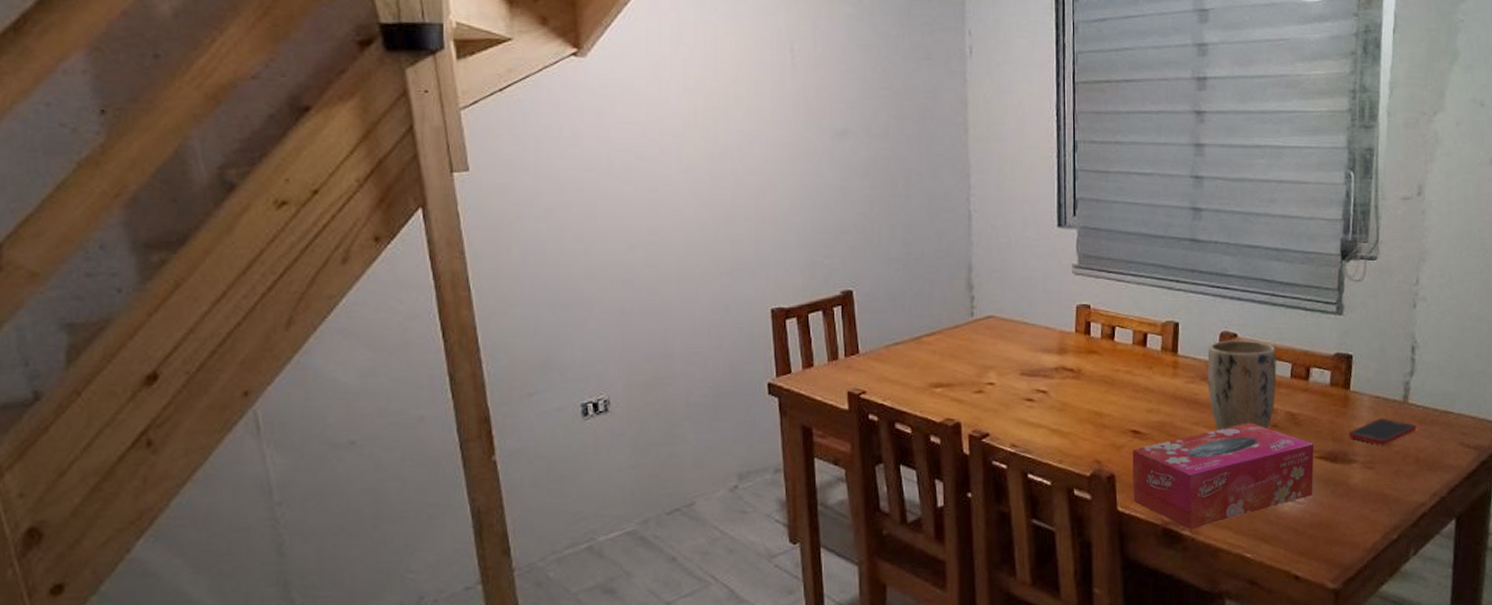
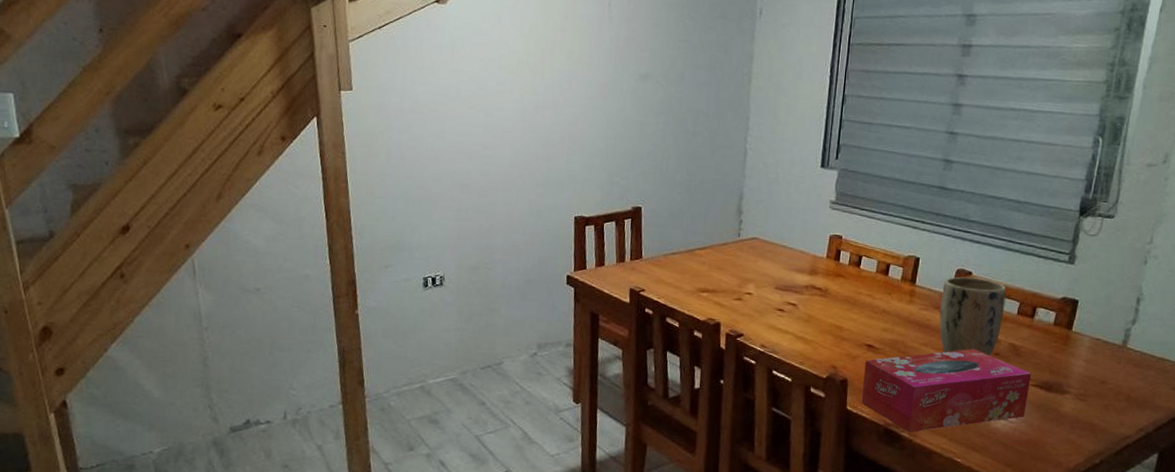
cell phone: present [1348,418,1416,445] -> none [1065,358,1132,381]

